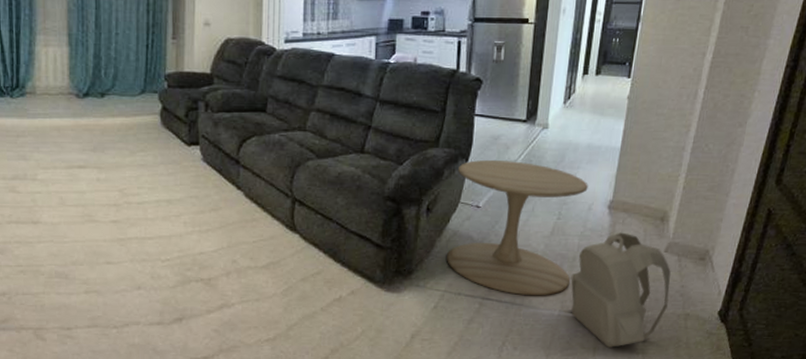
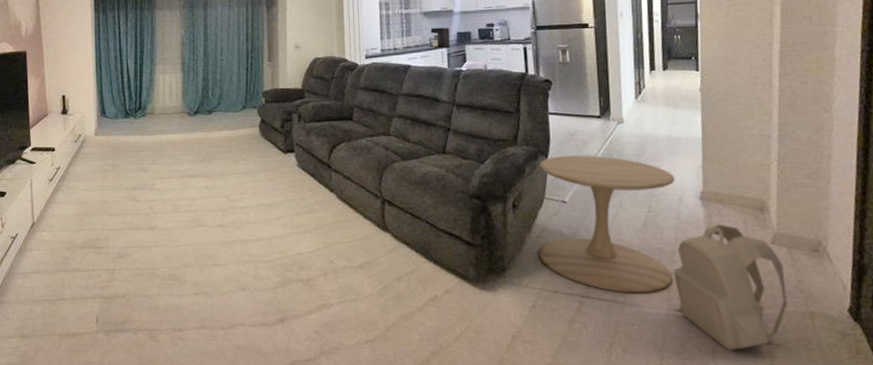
coffee maker: none [356,12,381,37] -> present [429,27,450,49]

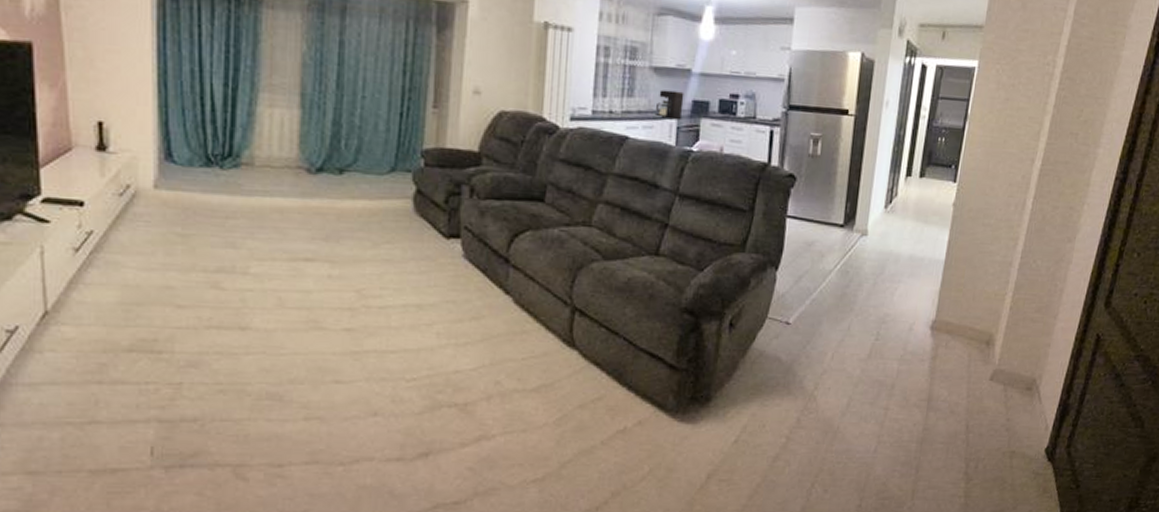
side table: present [538,155,675,293] -> none [749,268,910,429]
backpack: present [673,224,788,351] -> none [888,357,996,490]

